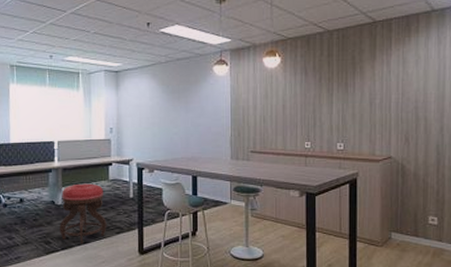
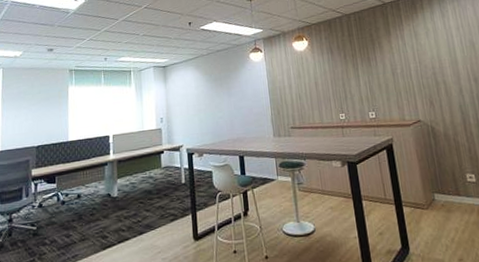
stool: present [59,183,107,244] -> none [115,172,162,236]

